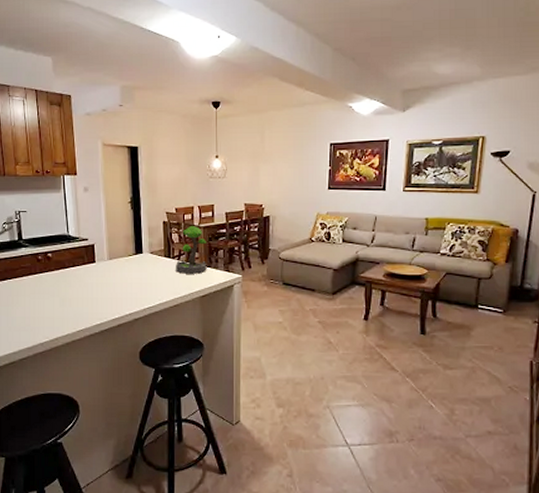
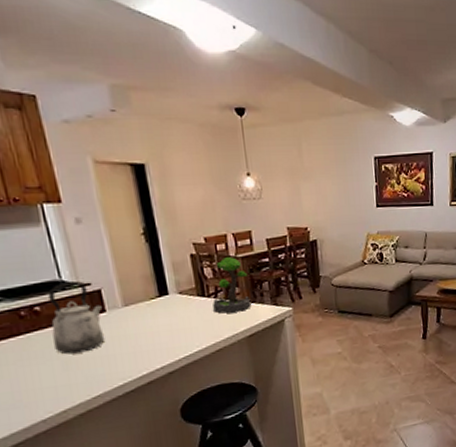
kettle: none [57,236,93,294] -> present [48,281,105,355]

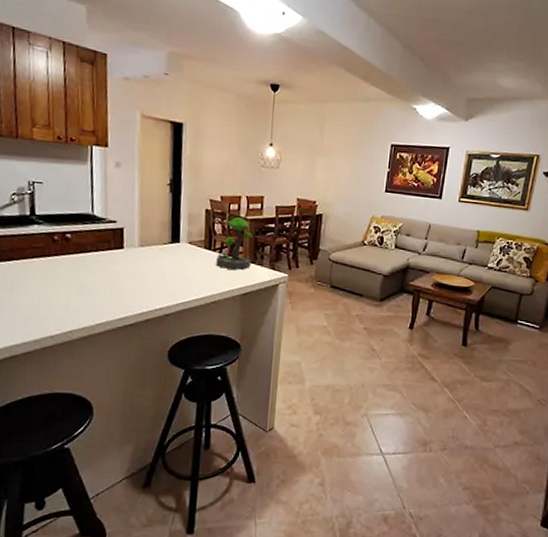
kettle: present [48,281,105,355] -> none [75,217,122,282]

